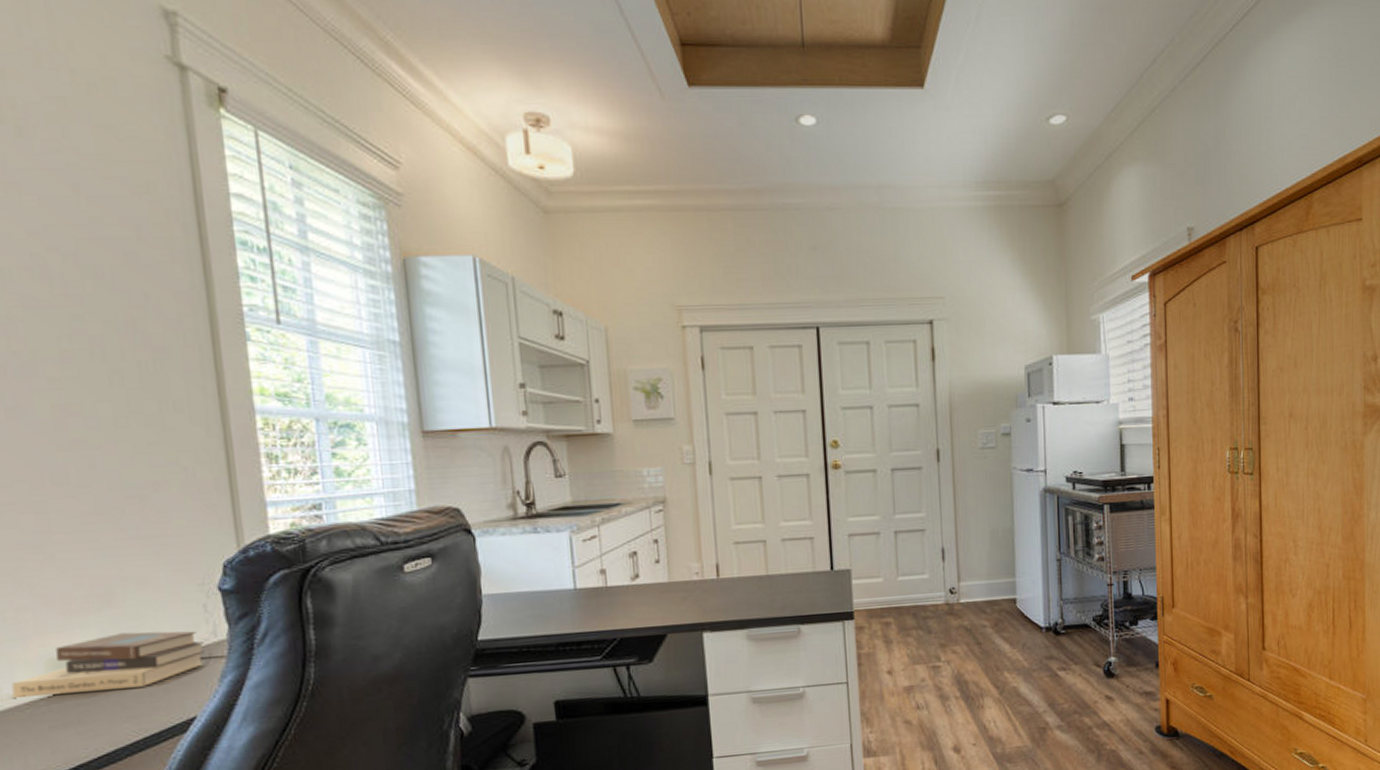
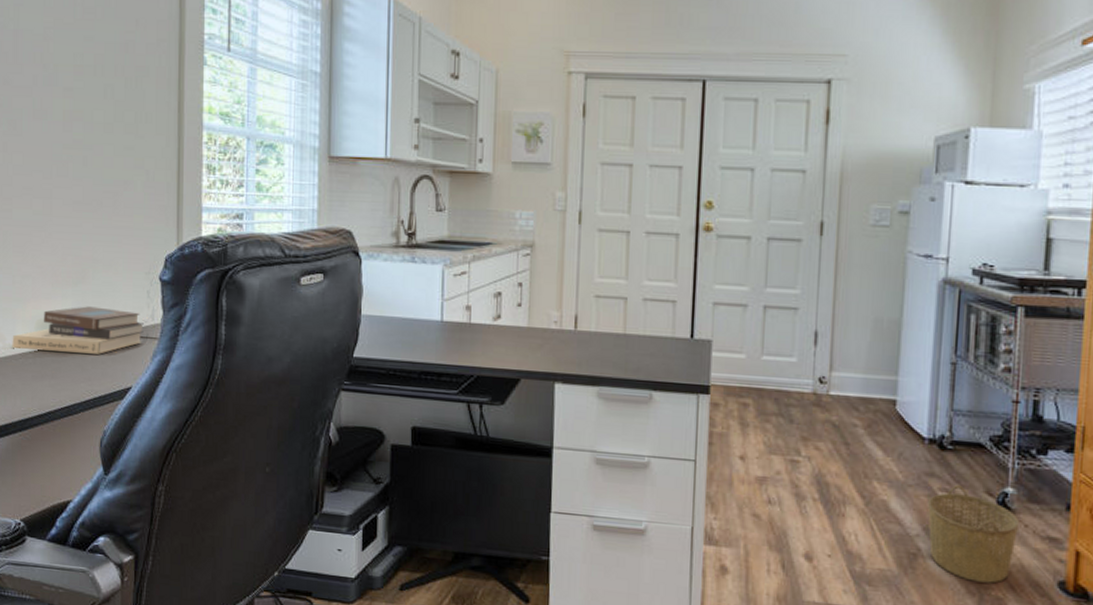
basket: none [1049,662,1123,741] -> present [927,484,1020,584]

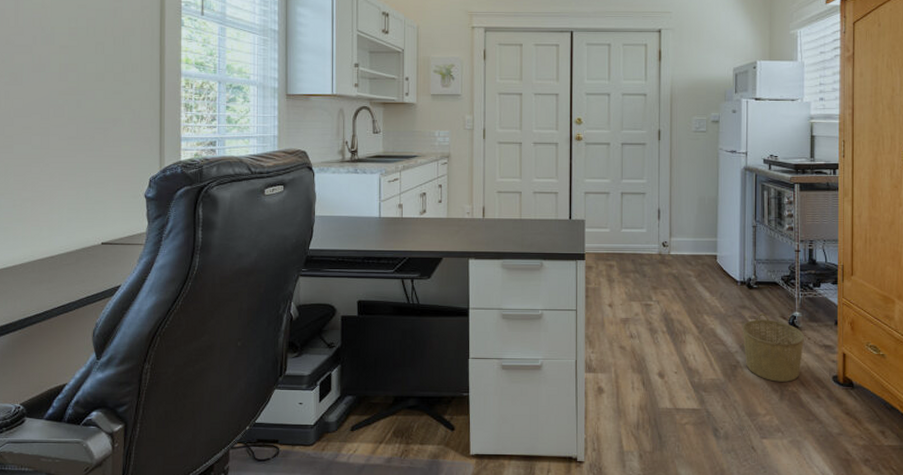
books: present [12,306,144,354] -> none [13,222,131,261]

